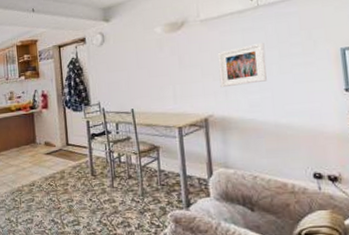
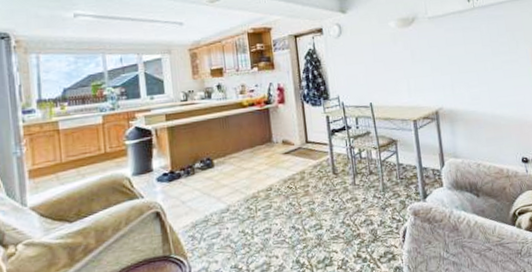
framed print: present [217,42,267,88] -> none [443,40,484,82]

